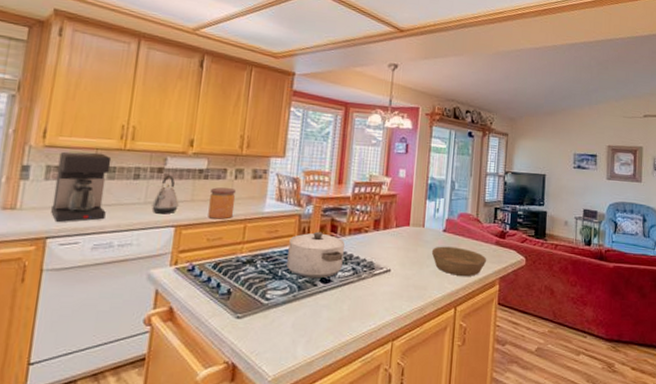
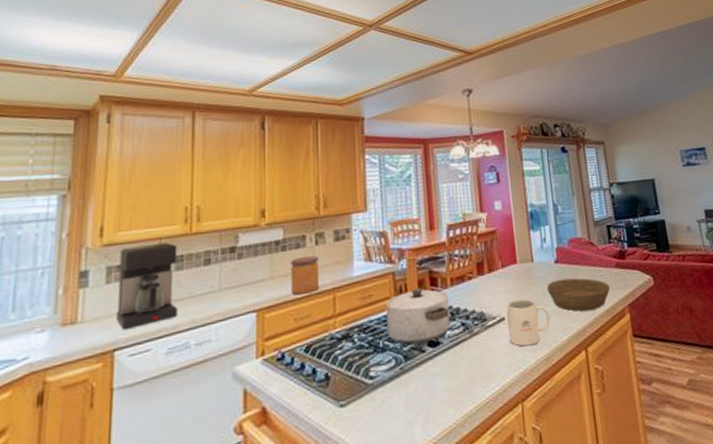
kettle: present [150,175,179,214] -> none [226,253,258,300]
mug: none [391,256,431,297] -> present [506,299,551,347]

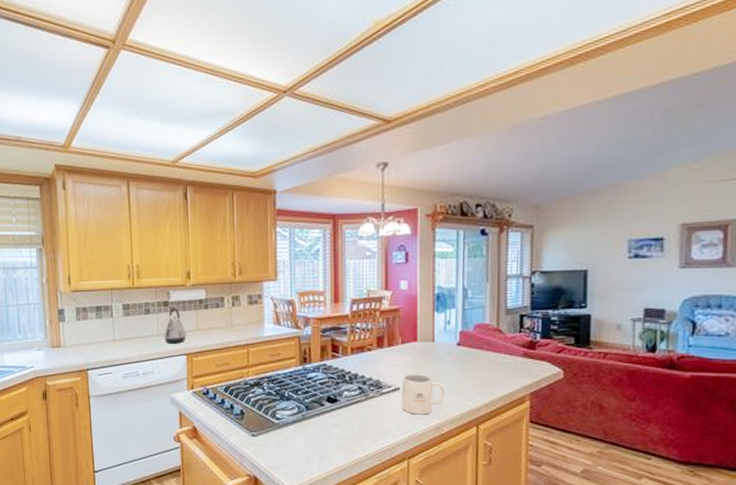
coffee maker: present [116,242,178,331] -> none [84,293,128,357]
kettle: none [226,253,258,300] -> present [163,308,187,344]
jar: present [291,256,320,295] -> none [212,316,236,346]
cooking pot: present [386,287,450,345] -> none [292,352,348,399]
bowl: present [546,277,611,312] -> none [444,361,513,392]

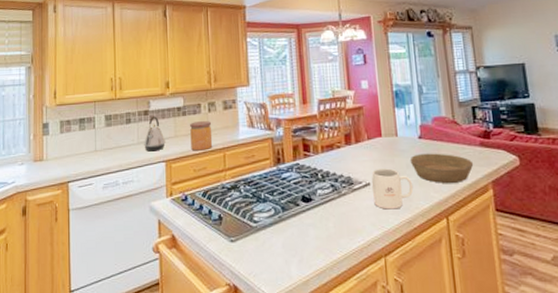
jar: none [212,316,236,346] -> present [190,121,213,151]
bowl: none [444,361,513,392] -> present [410,153,474,183]

